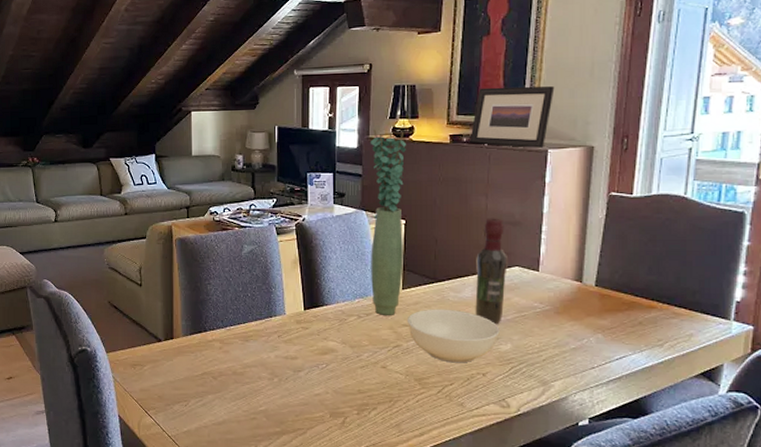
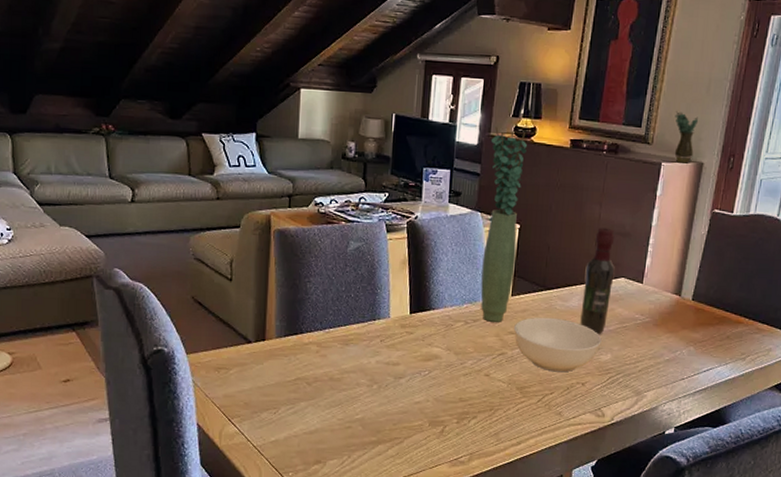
picture frame: present [470,86,555,148] -> none [589,93,674,160]
vase: none [558,98,583,149] -> present [674,111,698,163]

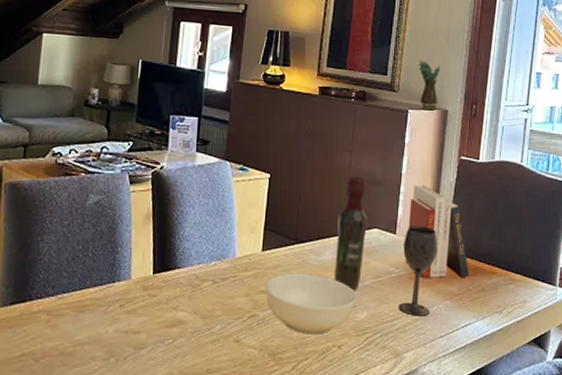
vase: present [480,126,527,322] -> none [229,73,276,280]
wine glass: none [641,276,685,360] -> present [398,225,438,316]
books: none [651,236,715,327] -> present [406,184,469,279]

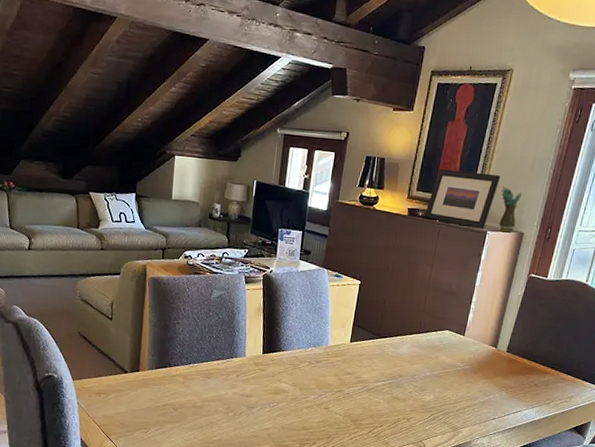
bowl: present [264,273,357,335] -> none [350,361,426,409]
wine bottle: present [334,176,368,291] -> none [408,286,442,378]
picture frame: none [337,42,416,108] -> present [424,169,501,229]
wine glass: present [398,225,438,316] -> none [460,330,501,402]
books: present [406,184,469,279] -> none [470,296,525,375]

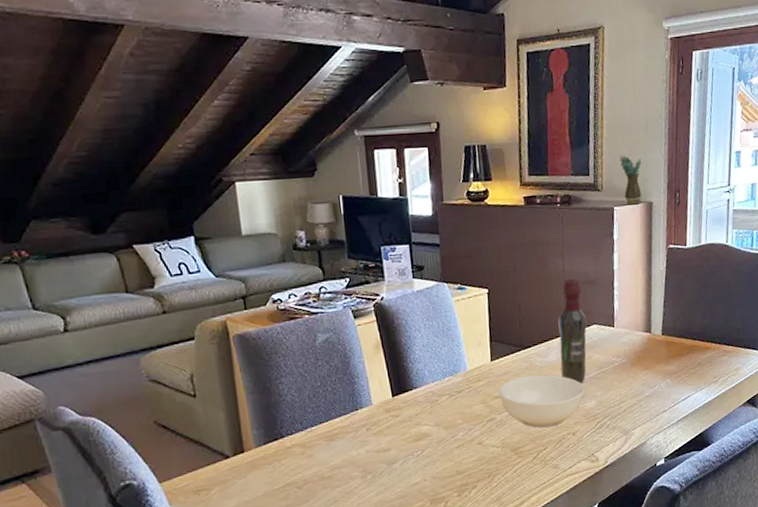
bowl: none [350,361,426,409] -> present [498,374,585,428]
wine bottle: none [408,286,442,378] -> present [558,278,587,384]
picture frame: present [424,169,501,229] -> none [543,144,616,206]

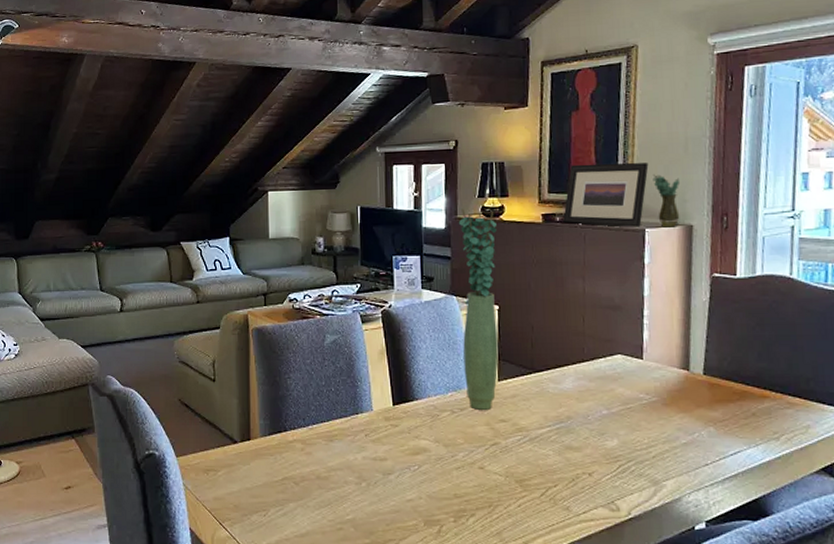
vase: none [446,194,491,391] -> present [459,209,499,410]
bowl: present [498,374,585,428] -> none [504,402,605,462]
picture frame: none [543,144,616,206] -> present [563,163,649,227]
wine bottle: present [558,278,587,384] -> none [575,302,610,419]

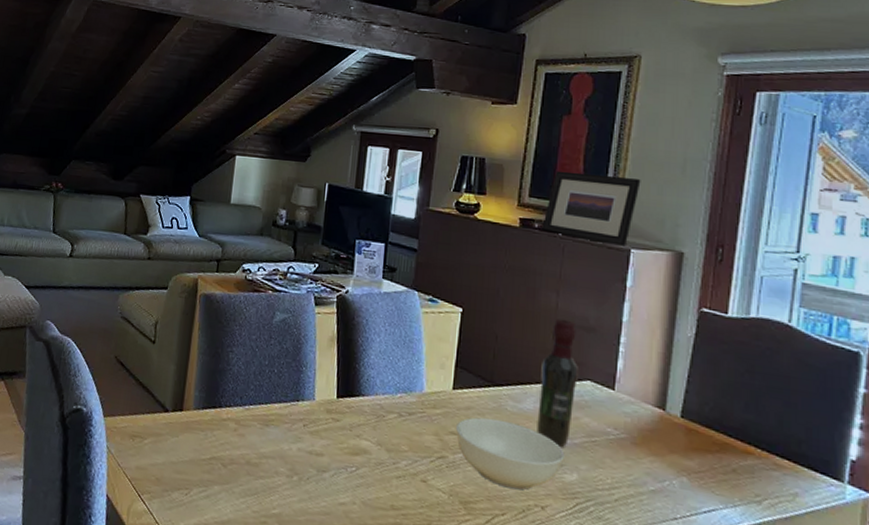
vase: present [459,209,499,410] -> none [417,201,470,419]
bowl: none [504,402,605,462] -> present [455,417,565,490]
wine bottle: none [575,302,610,419] -> present [537,318,578,448]
vase: present [652,174,680,228] -> none [644,193,673,252]

